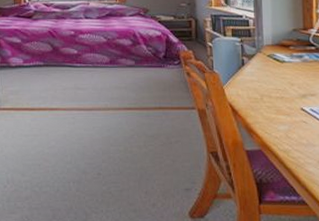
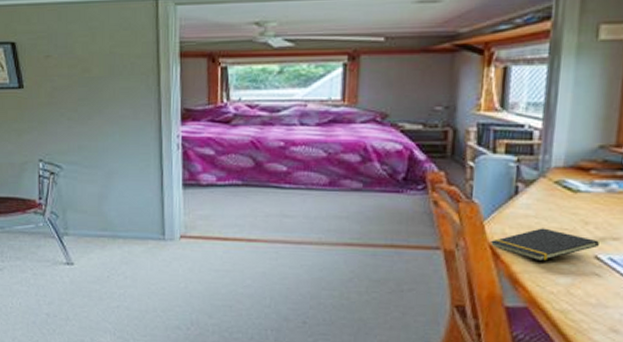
notepad: none [229,89,303,115] -> present [489,228,599,262]

